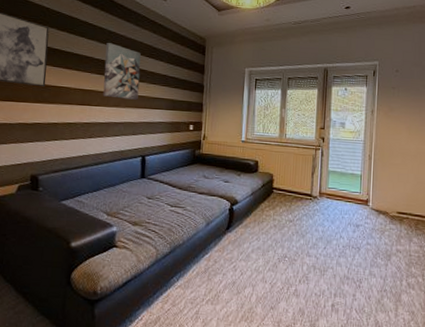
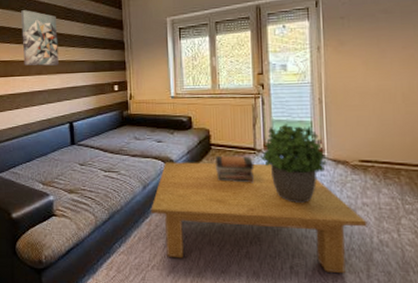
coffee table: none [211,201,399,313] -> present [151,162,368,274]
book stack: none [274,198,310,226] -> present [215,155,255,183]
potted plant: none [316,175,371,247] -> present [261,124,327,203]

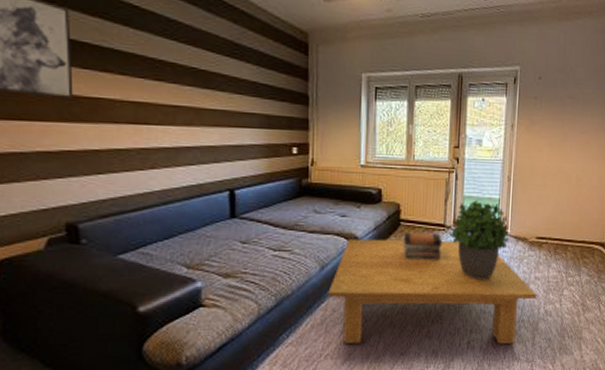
wall art: present [21,10,59,66] -> none [164,35,219,116]

